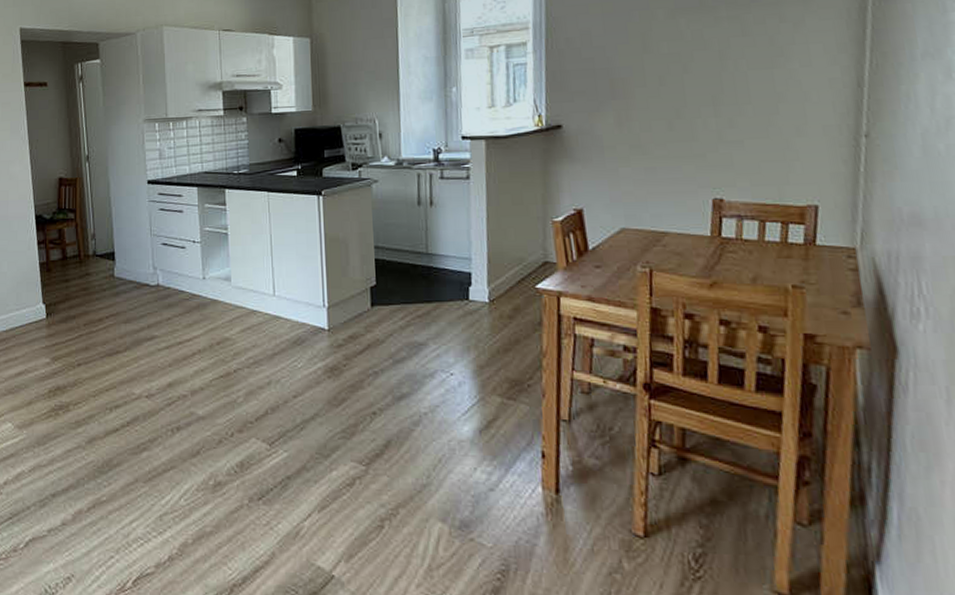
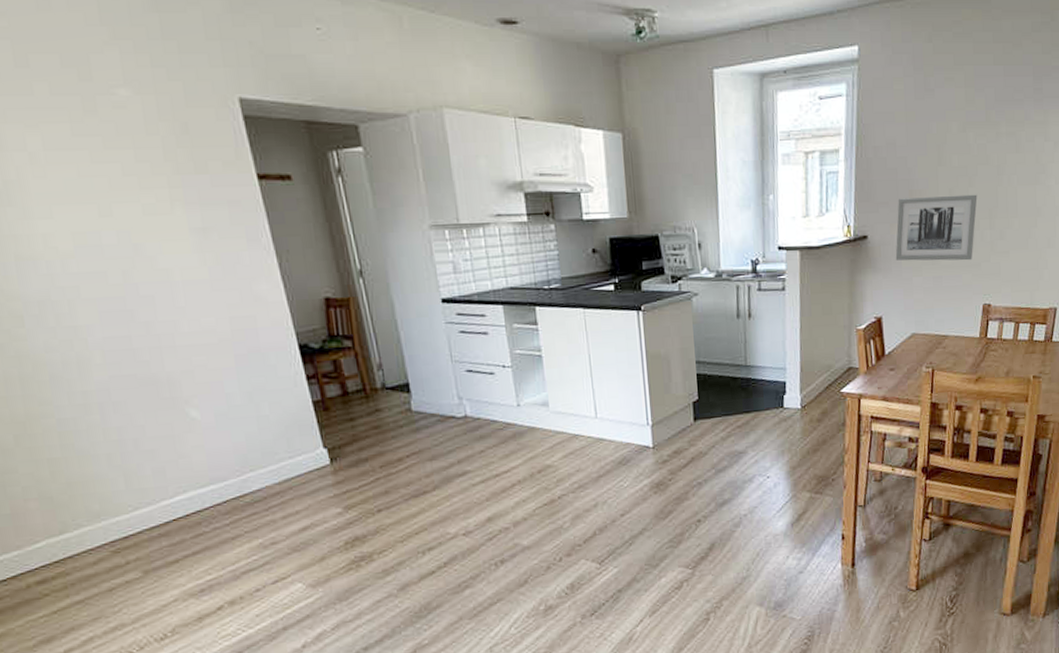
wall art: none [596,81,696,151] -> present [895,194,978,261]

